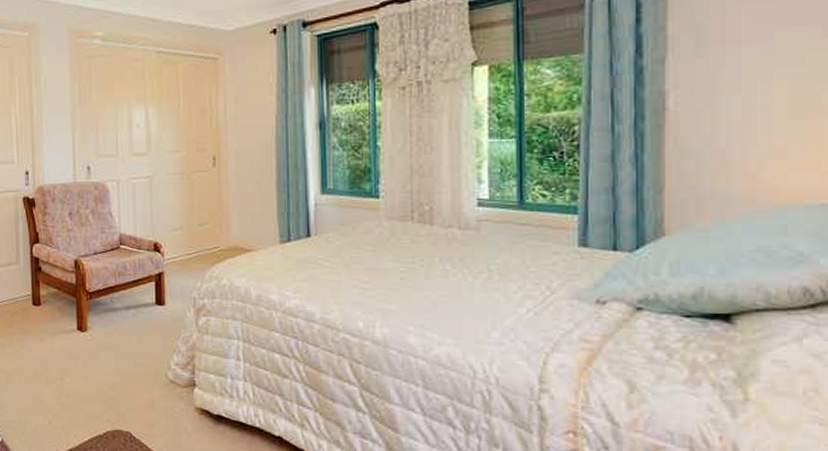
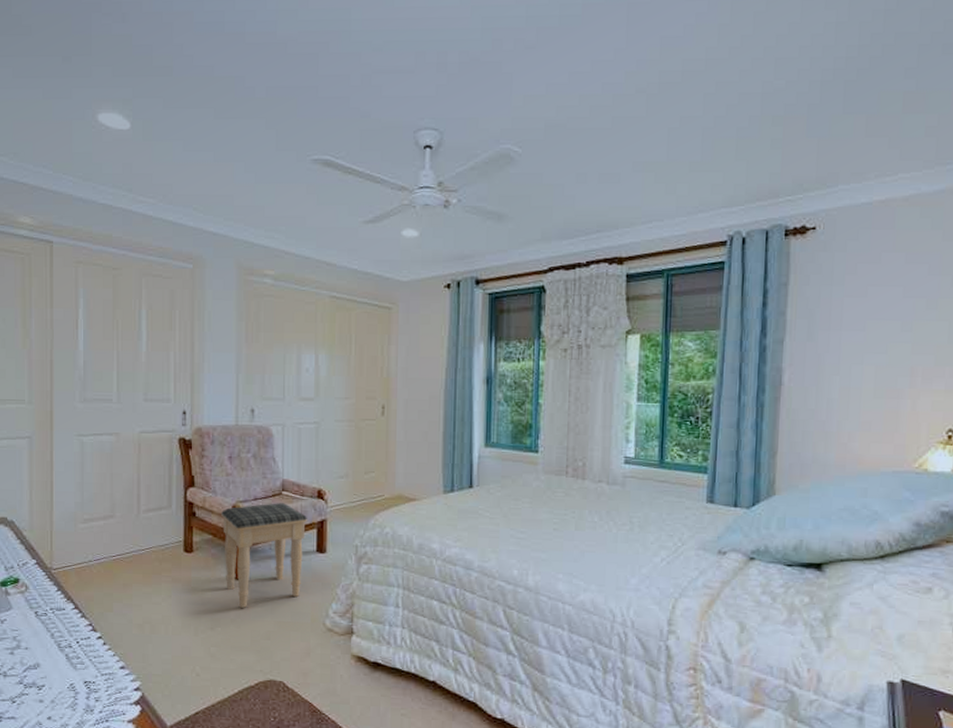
footstool: none [64,257,145,359] -> present [220,503,307,608]

